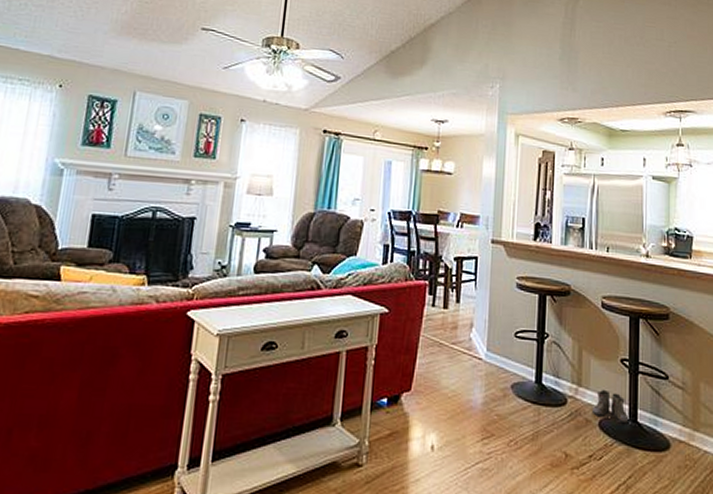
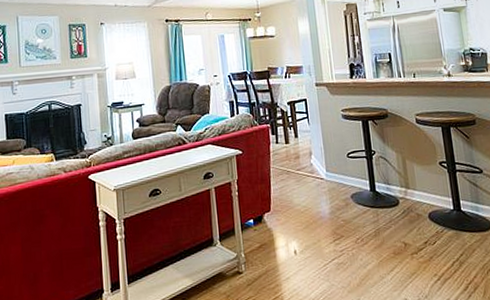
boots: present [591,389,631,424] -> none [421,188,455,213]

